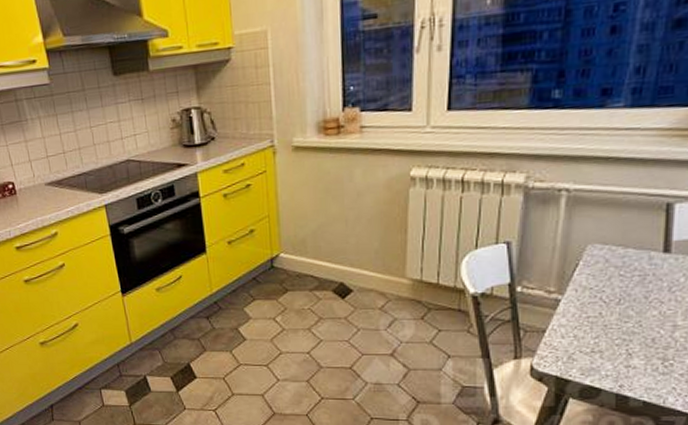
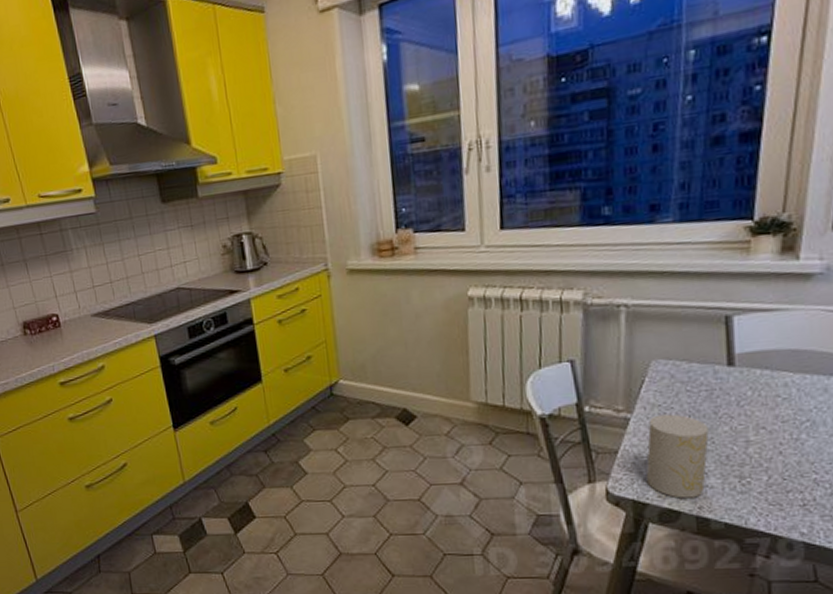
cup: none [570,297,637,377] -> present [646,414,709,499]

